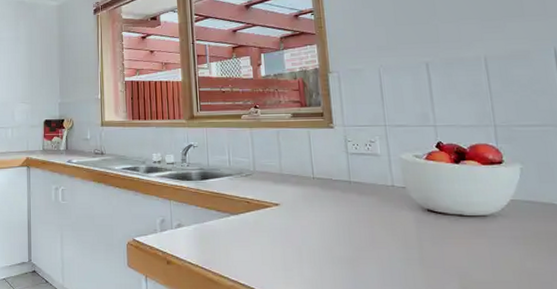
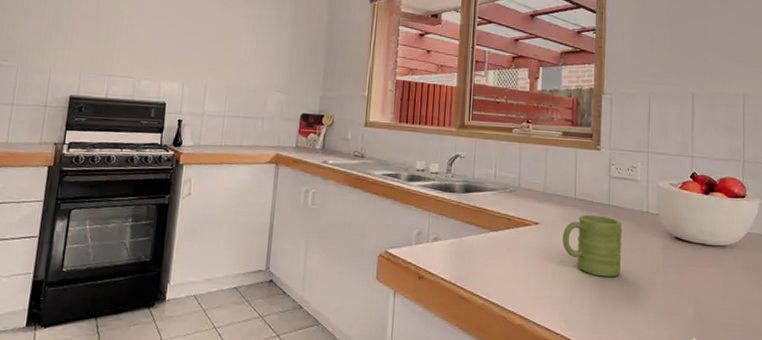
mug: none [304,192,372,254] -> present [562,214,623,278]

